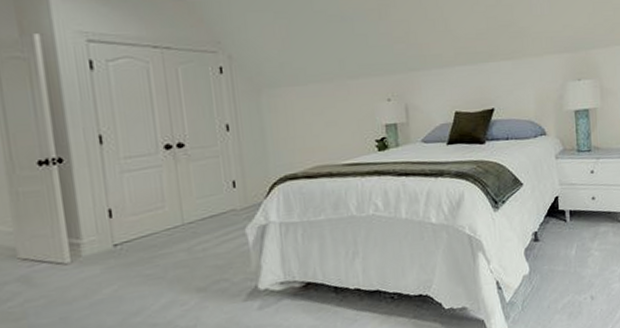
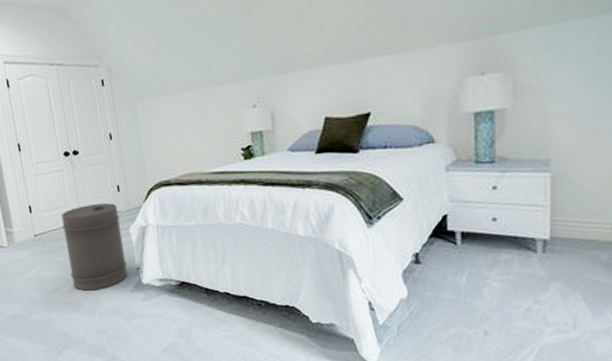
basket: none [154,201,241,308] -> present [61,203,128,291]

